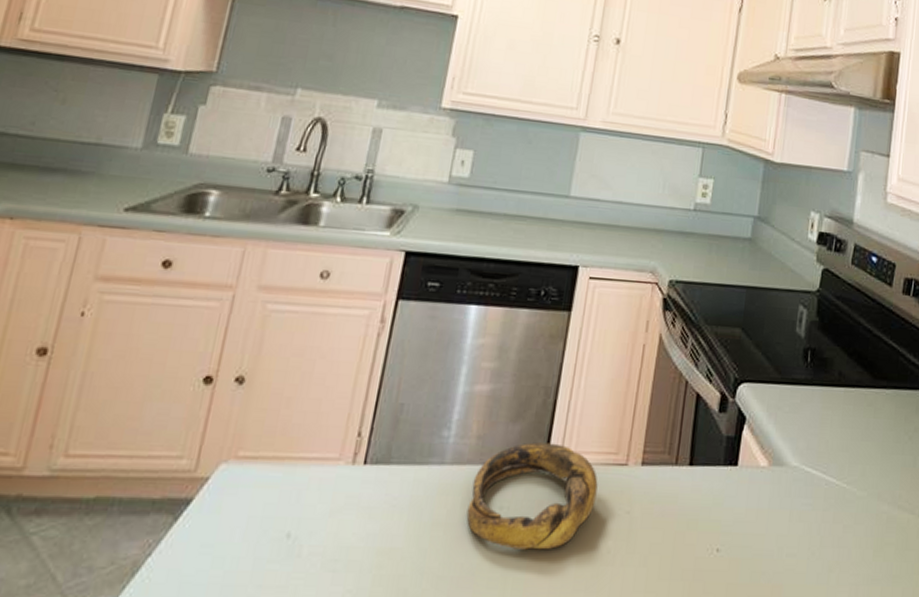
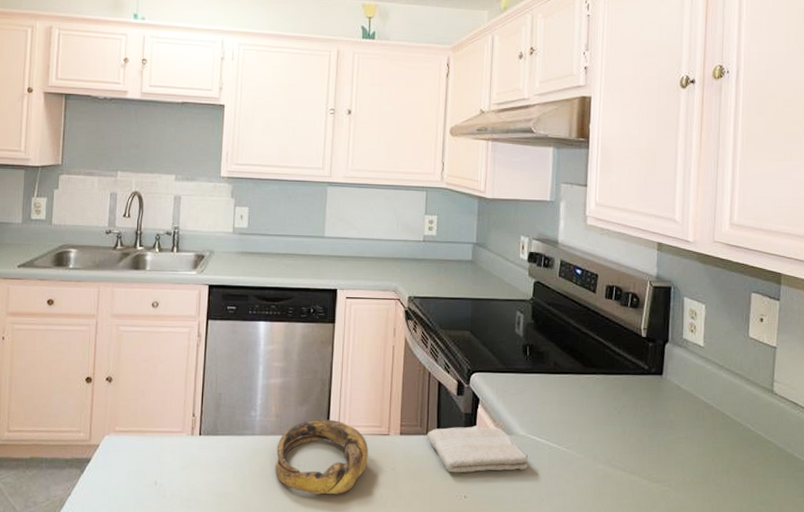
washcloth: none [676,453,800,518] -> present [427,425,528,473]

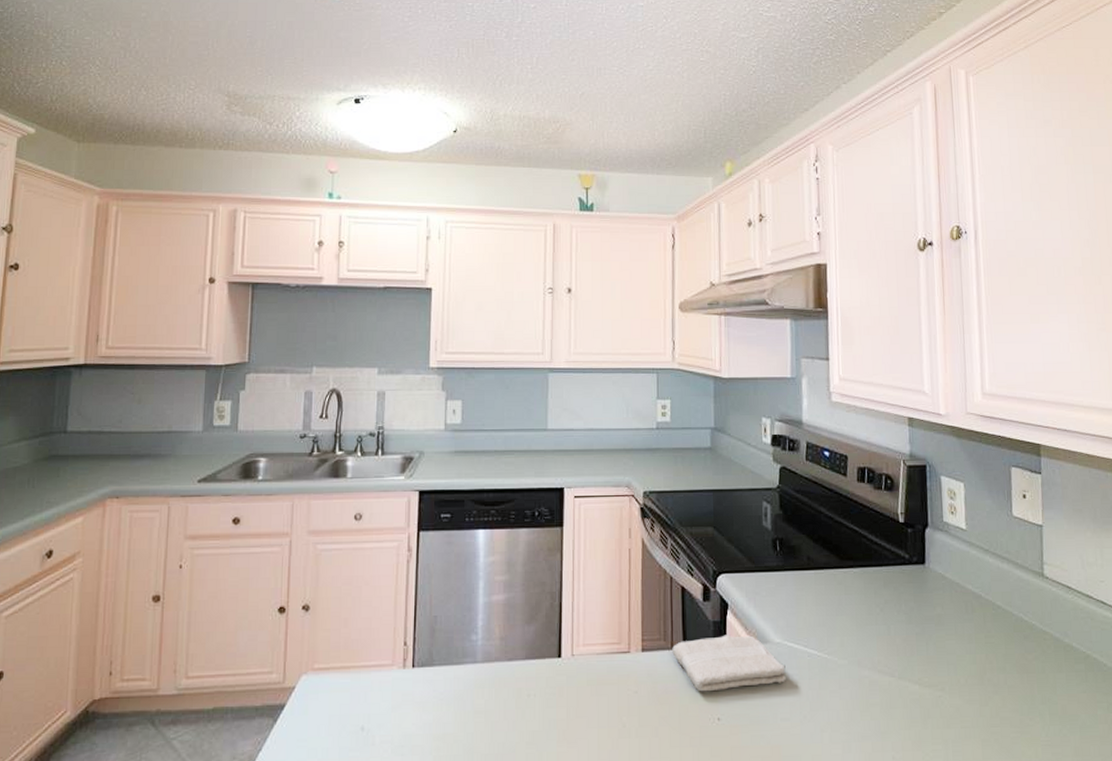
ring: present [275,419,368,495] -> none [501,639,607,729]

